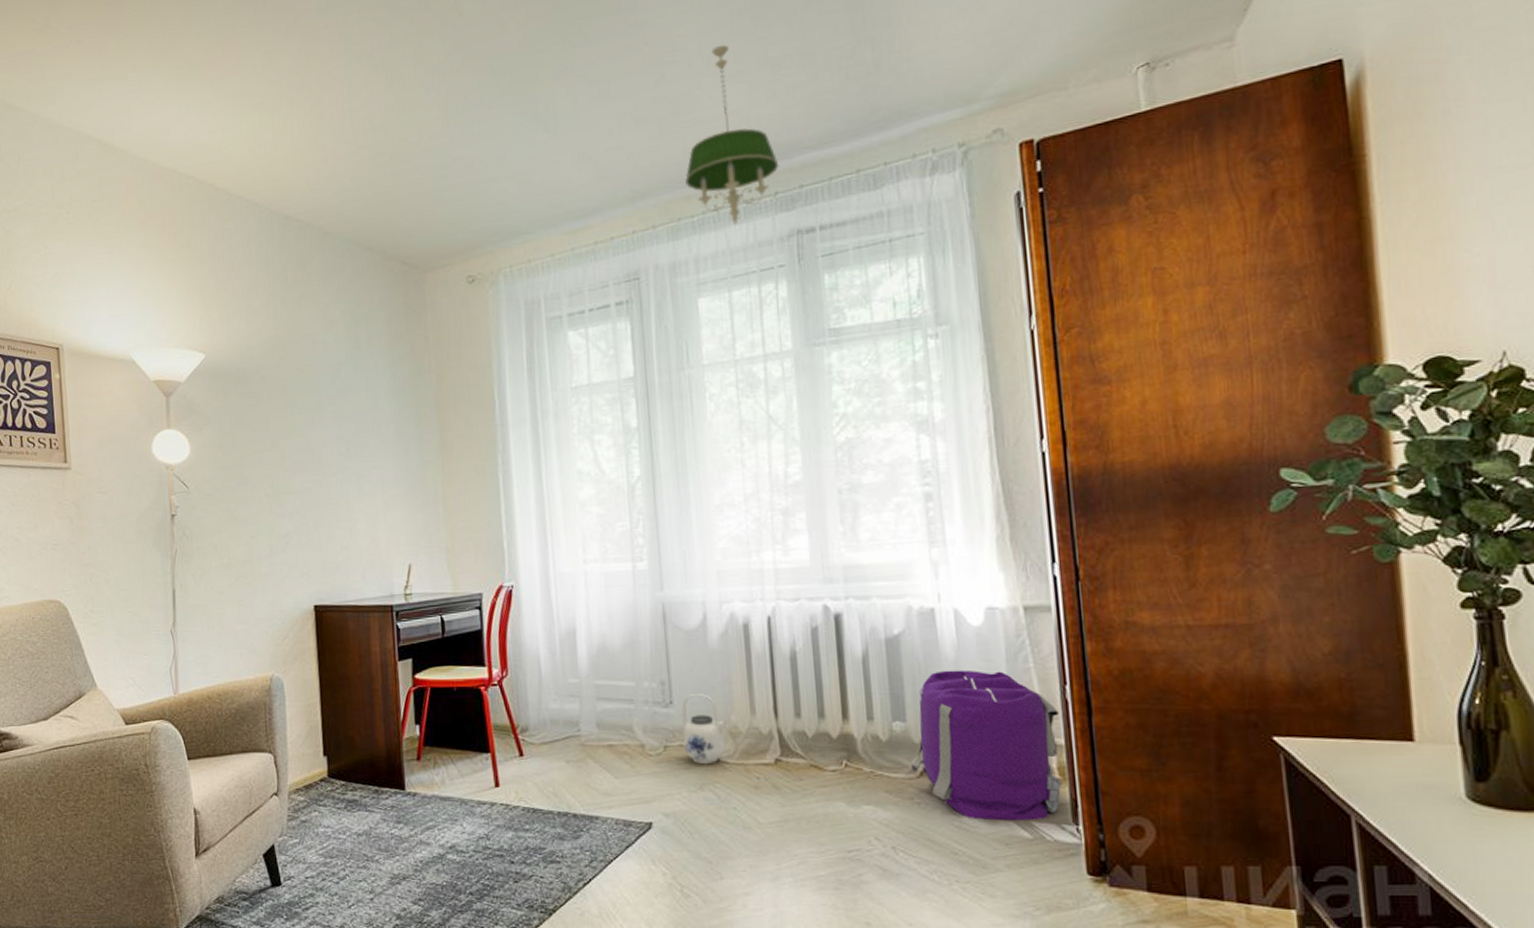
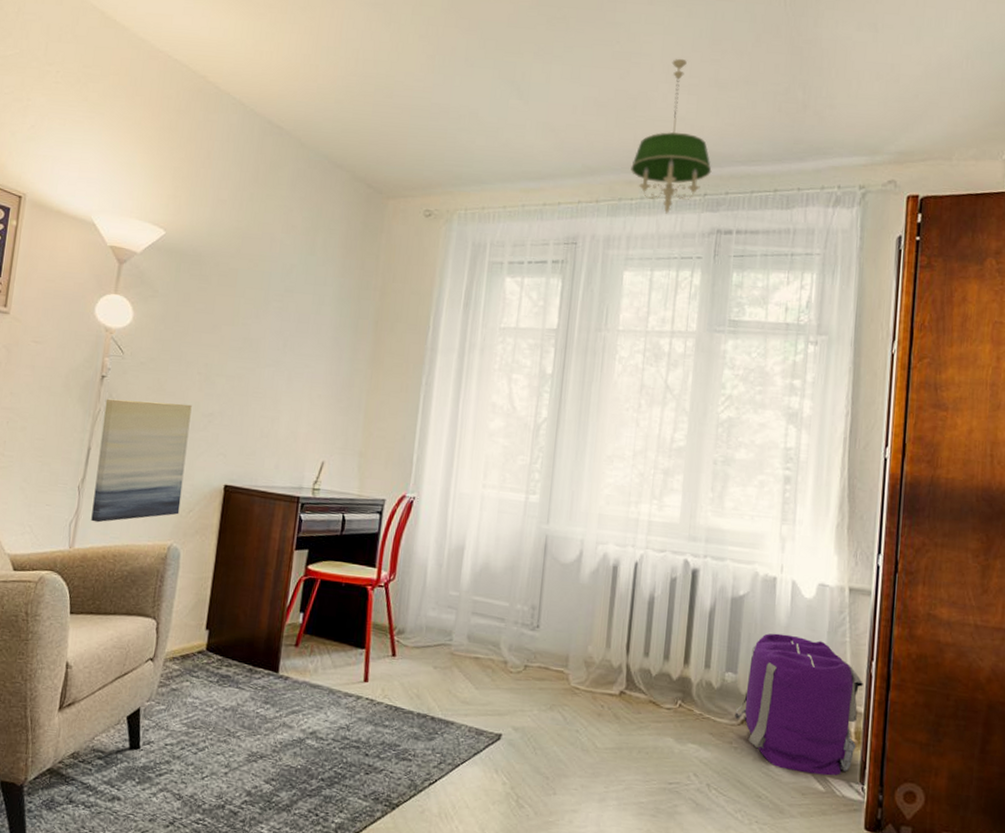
wall art: none [180,528,275,664] -> present [91,398,192,523]
teapot: present [682,694,729,765] -> none [542,621,585,688]

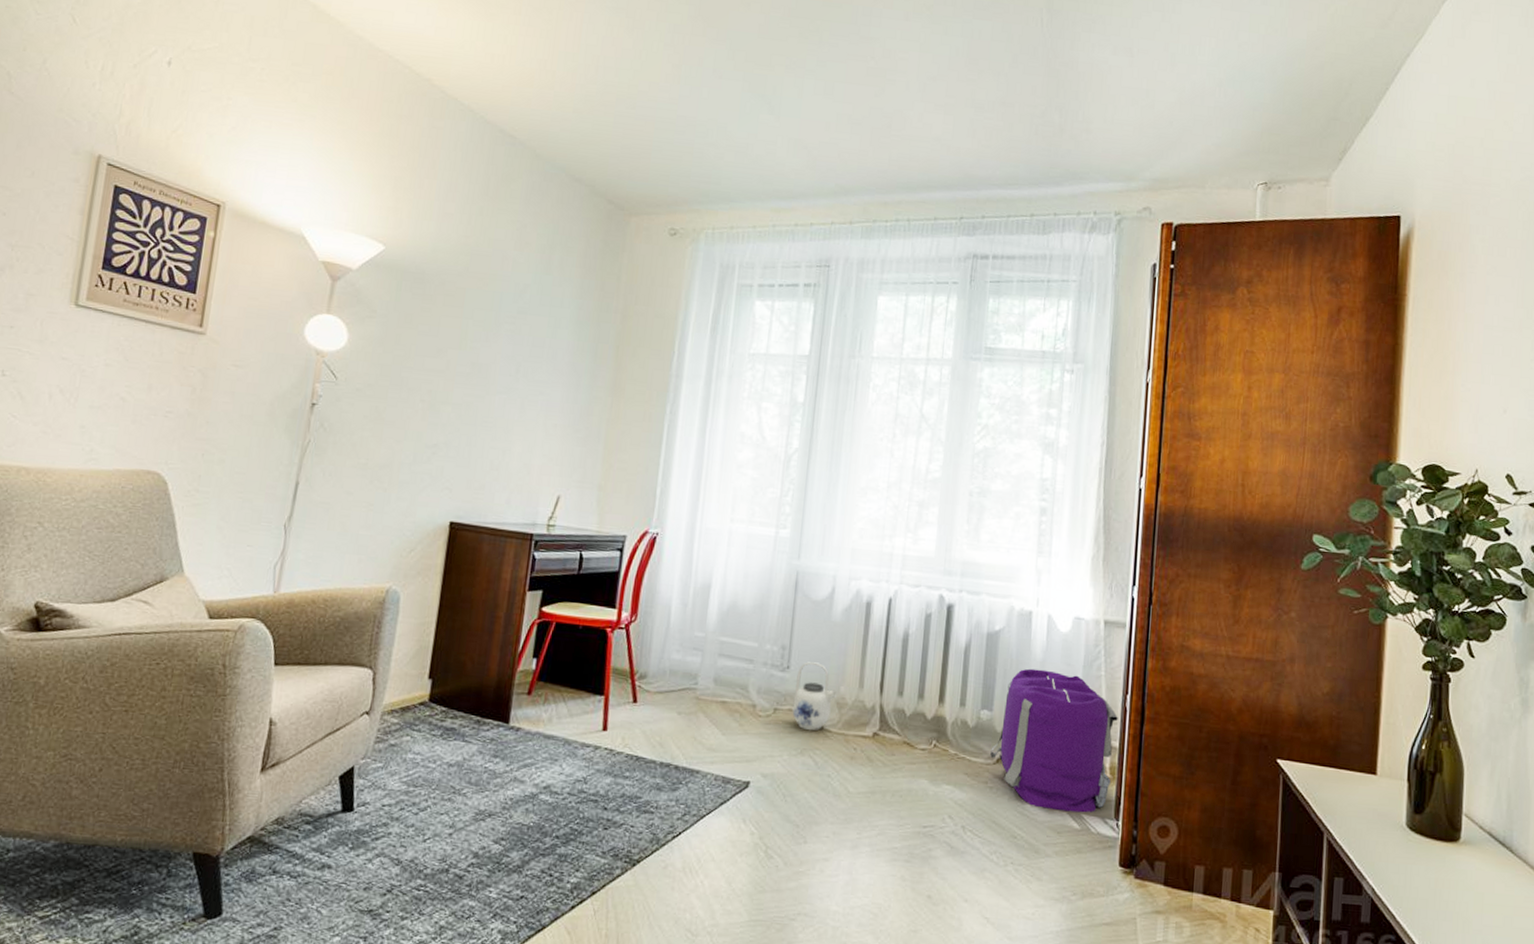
wall art: present [91,398,192,523] -> none [299,428,414,564]
teapot: none [542,621,585,688] -> present [792,662,838,731]
chandelier: present [631,58,712,214] -> none [885,77,968,237]

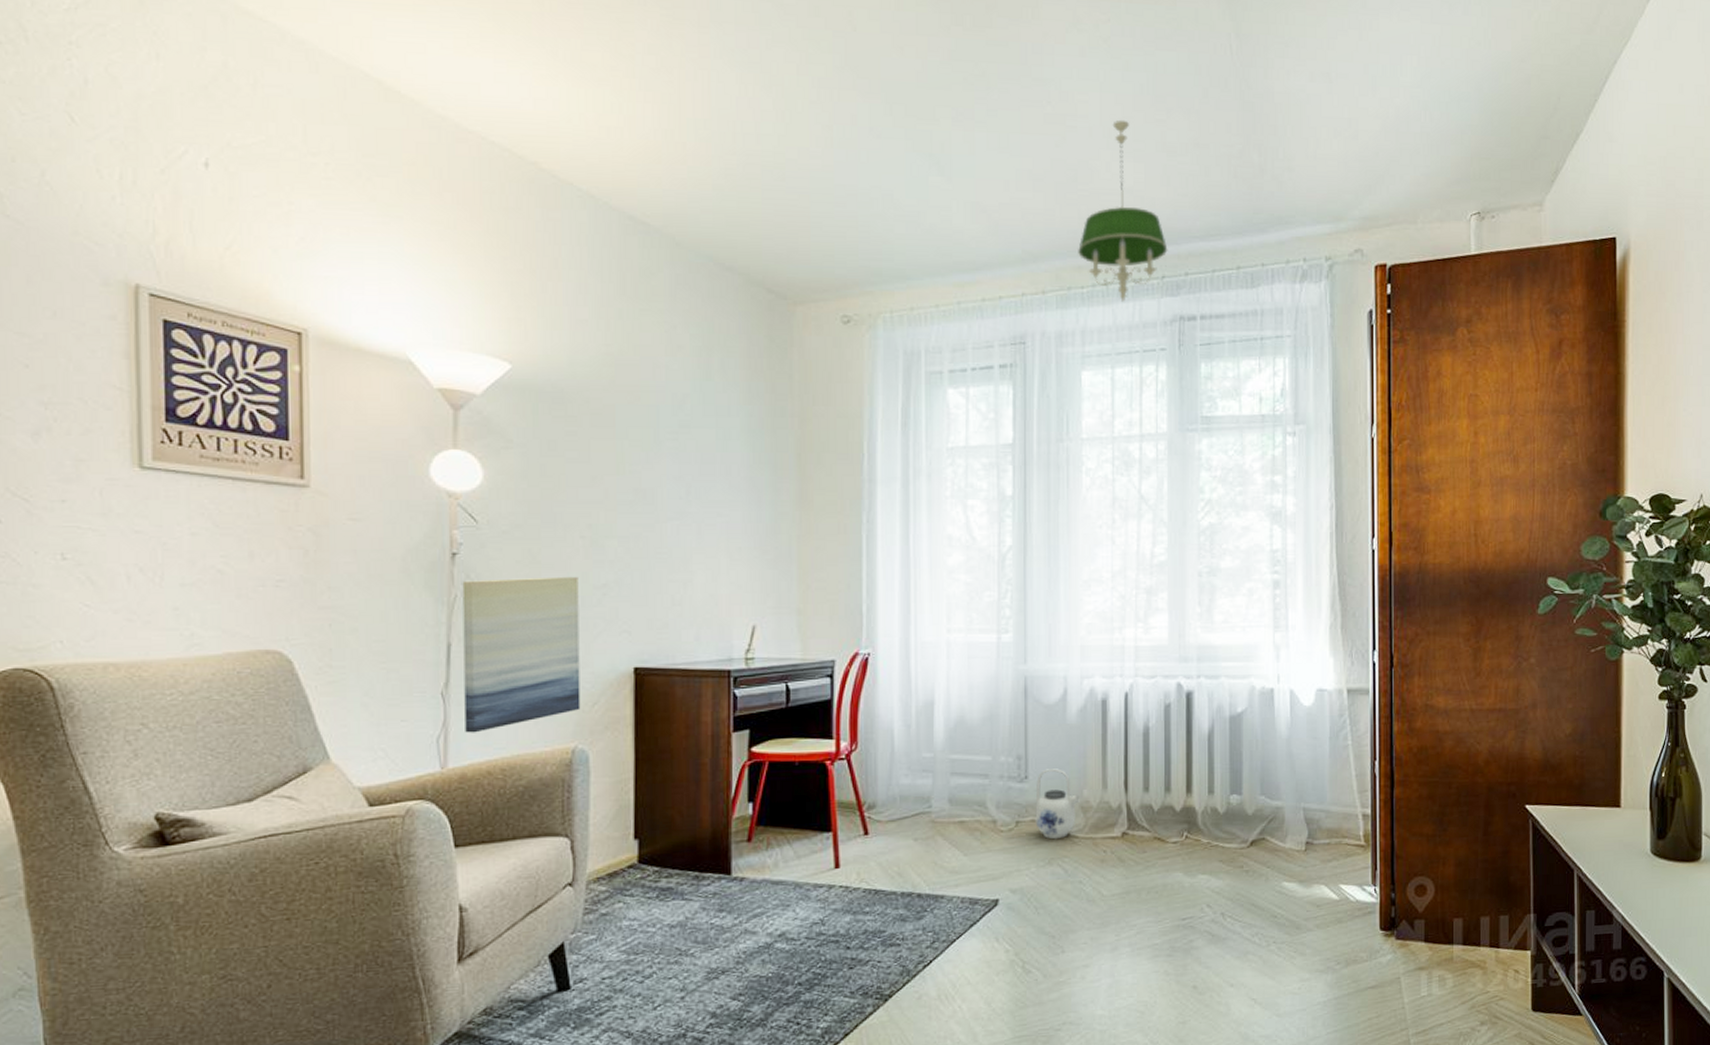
wall art: none [299,428,414,564] -> present [462,576,581,733]
chandelier: none [885,77,968,237] -> present [1078,119,1168,302]
backpack: present [990,668,1118,813] -> none [1243,746,1368,885]

